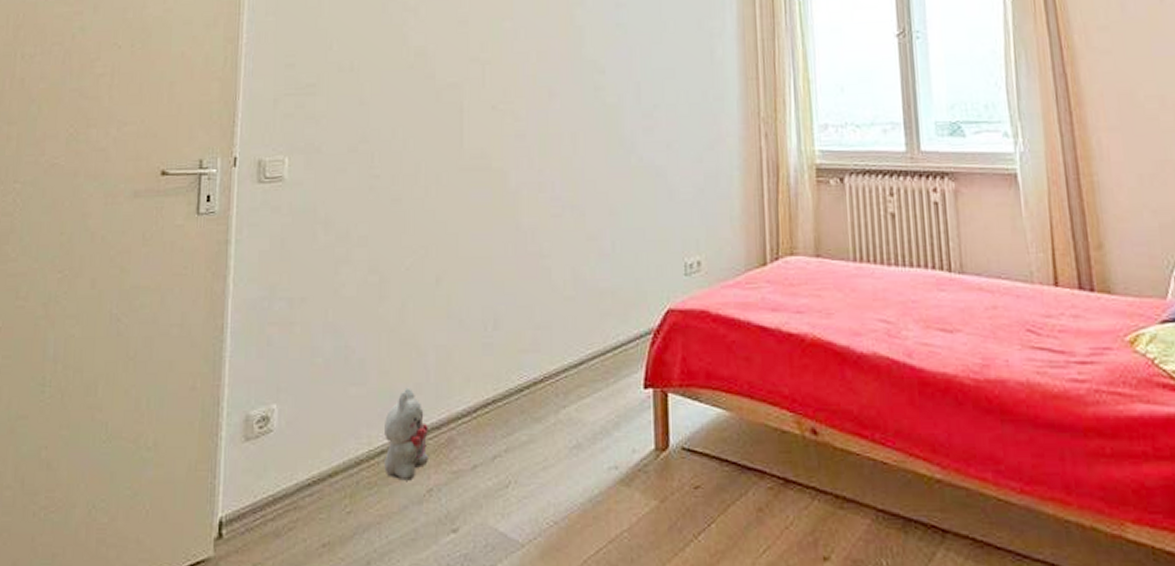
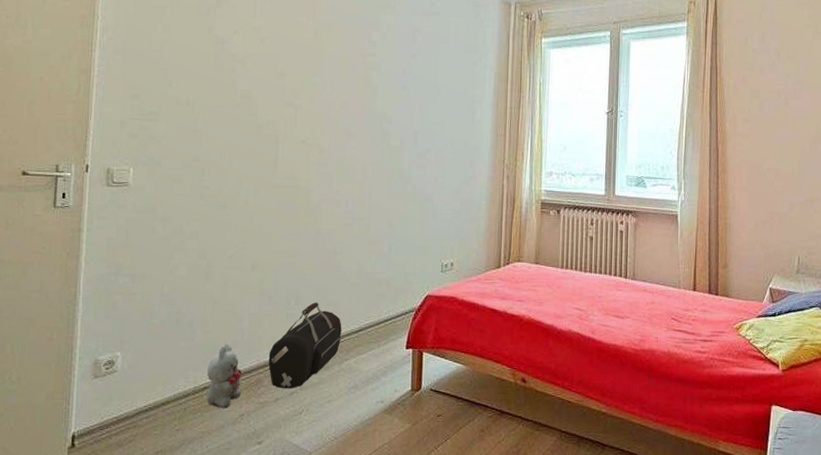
duffel bag: none [462,326,556,450] -> present [268,302,342,388]

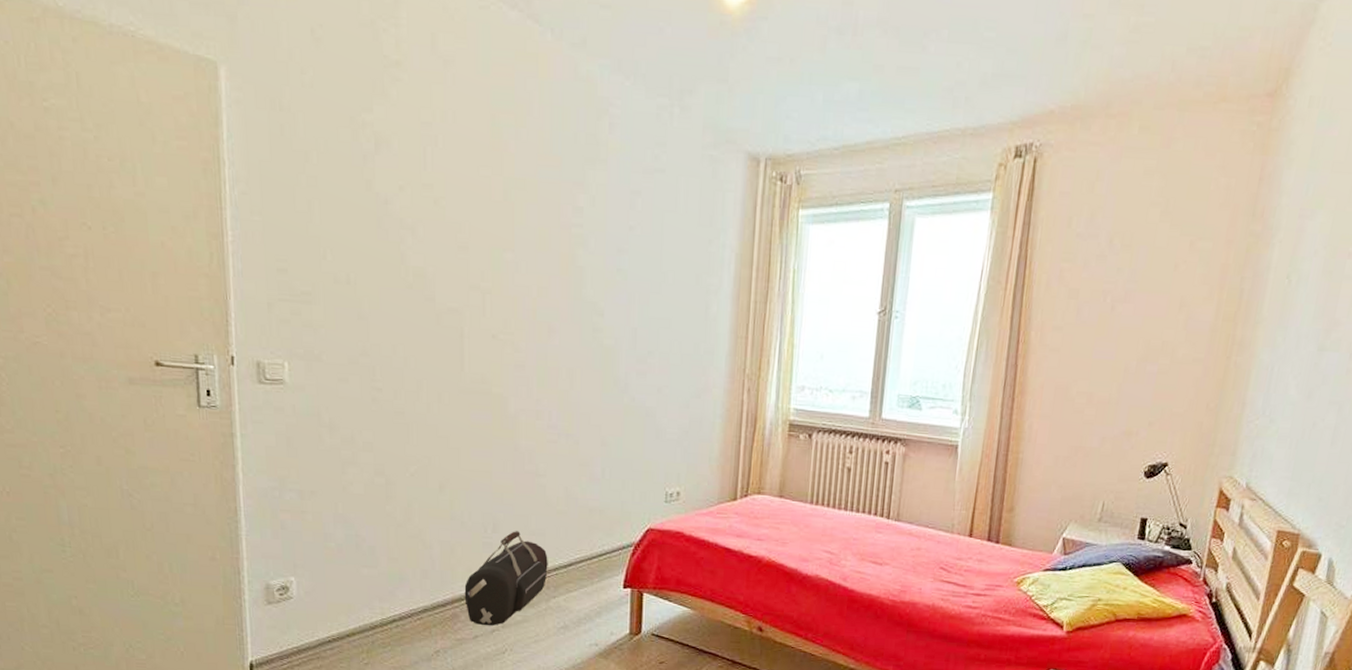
plush toy: present [206,343,242,408] -> none [395,572,436,644]

